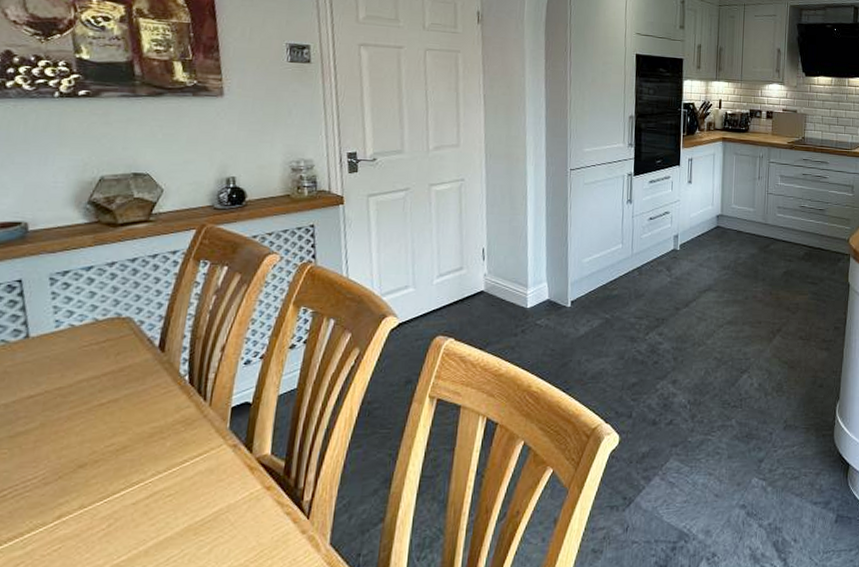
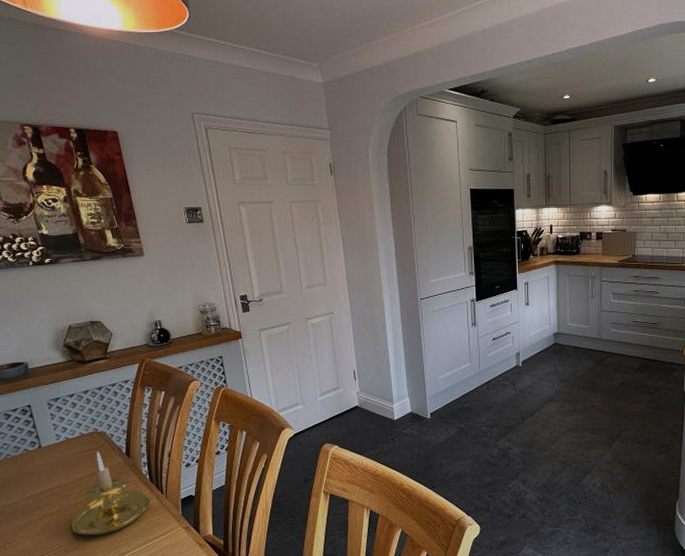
candle holder: none [57,344,186,460] -> present [71,451,150,536]

